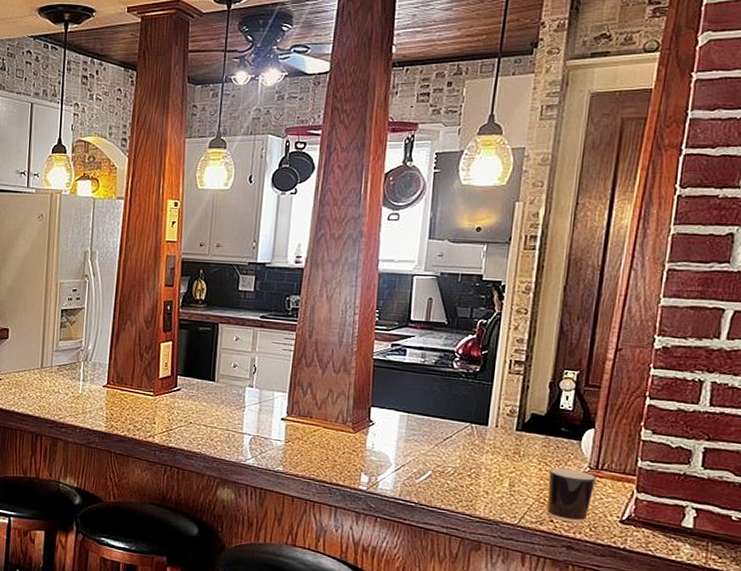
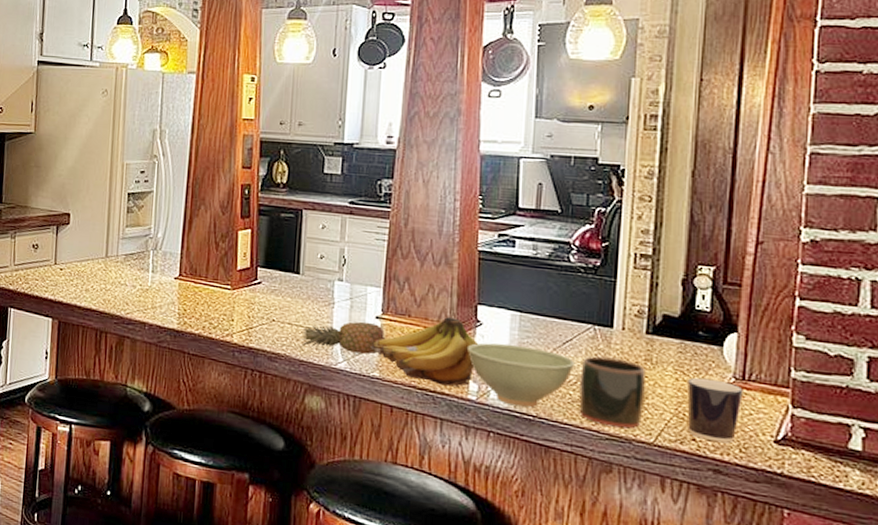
fruit: none [214,422,290,452] -> present [300,321,386,355]
fruit: none [276,417,370,479] -> present [370,316,478,387]
bowl: none [360,440,454,496] -> present [466,343,576,408]
mug: none [455,450,514,512] -> present [579,356,647,428]

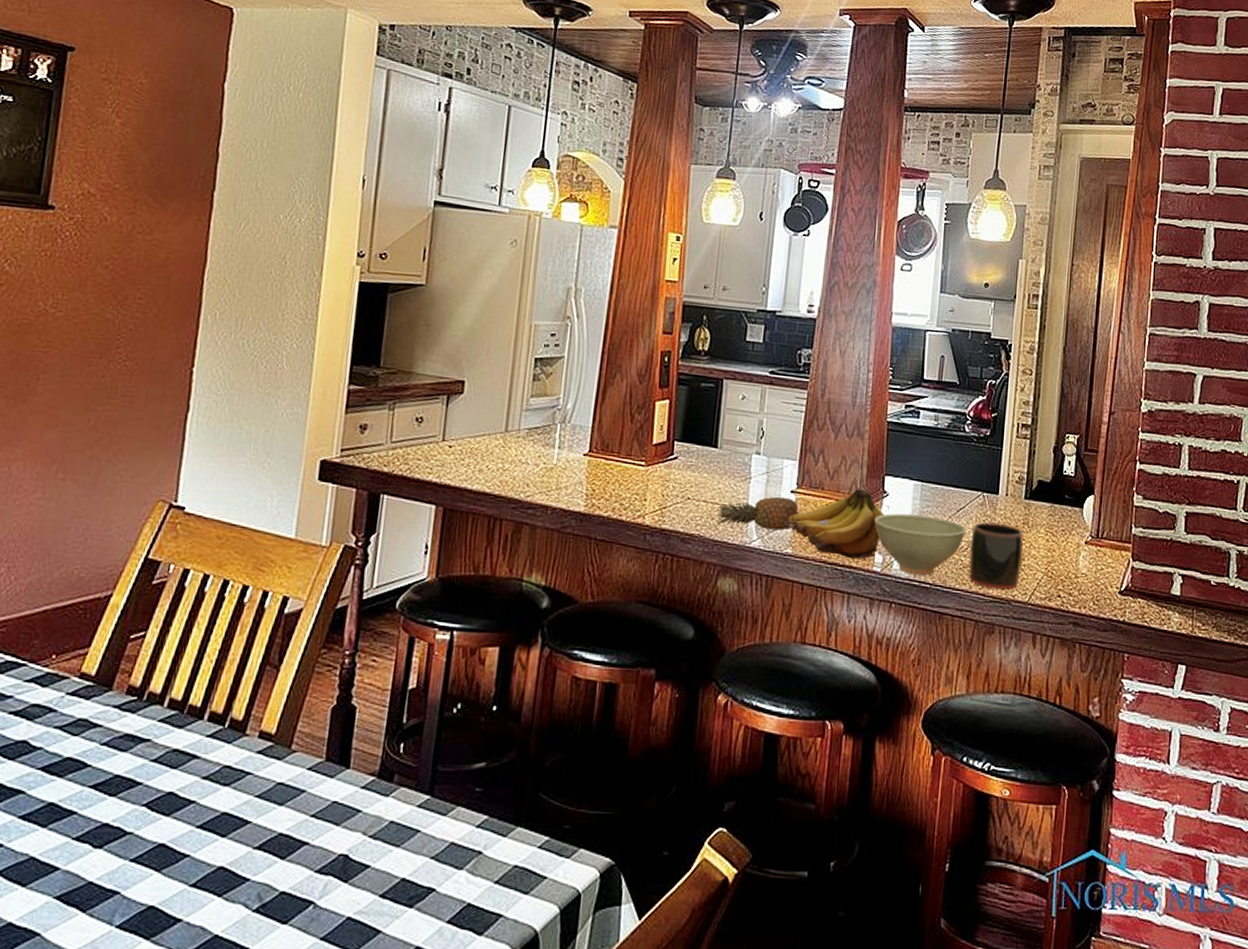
mug: present [687,377,743,443] -> none [1054,537,1097,598]

